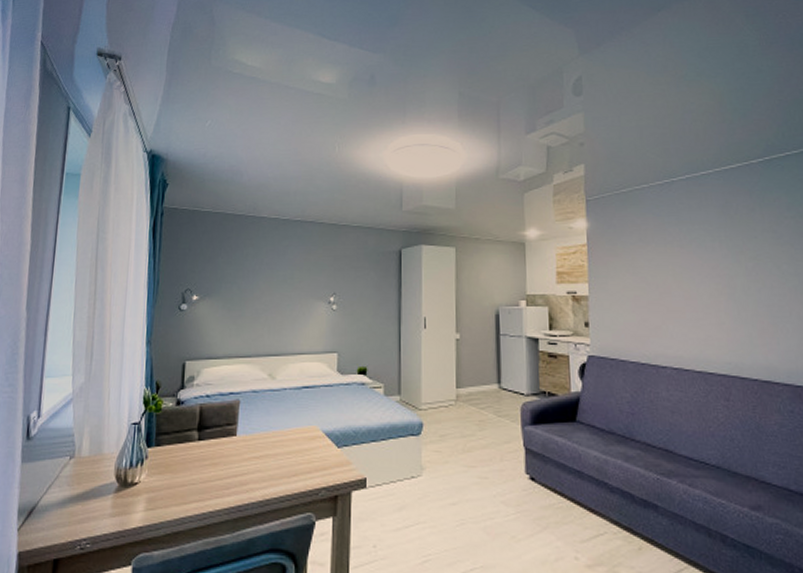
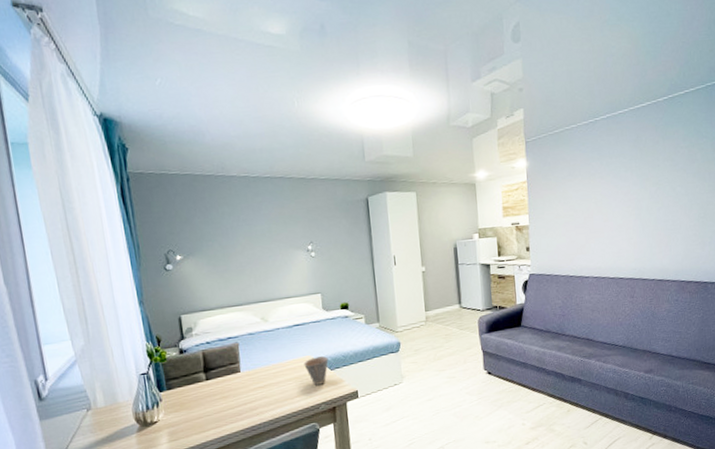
cup: none [308,429,336,464] -> present [304,356,329,385]

